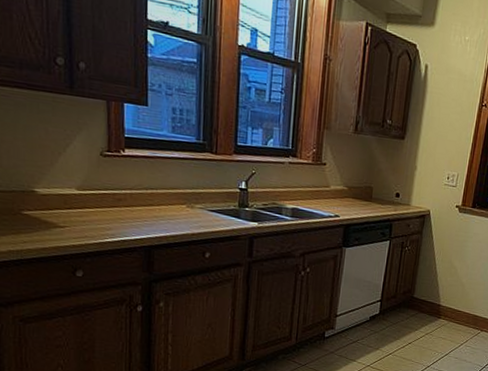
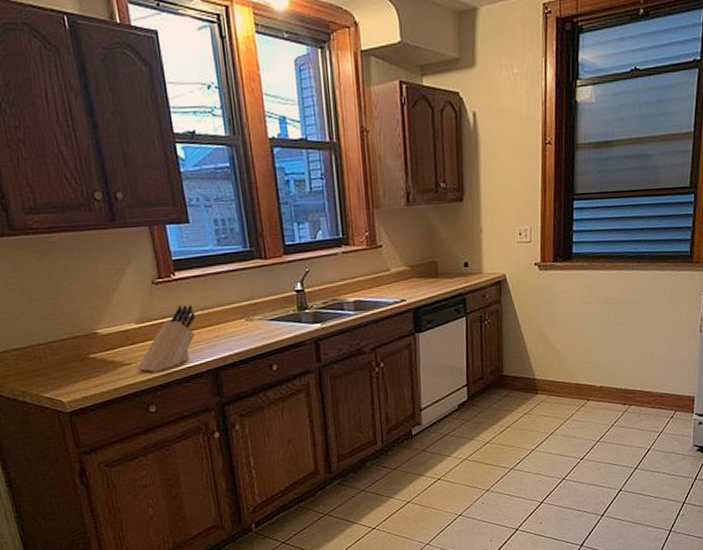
knife block: none [70,181,139,240] -> present [137,305,196,372]

